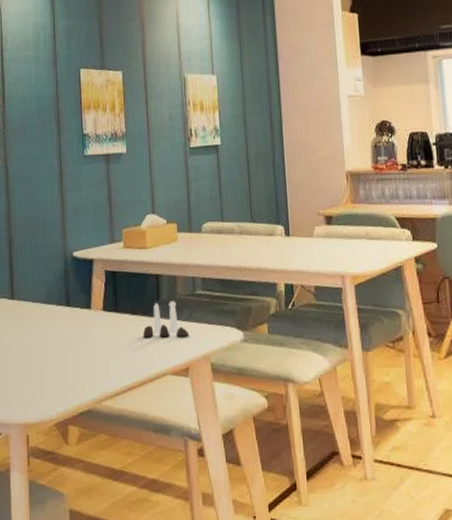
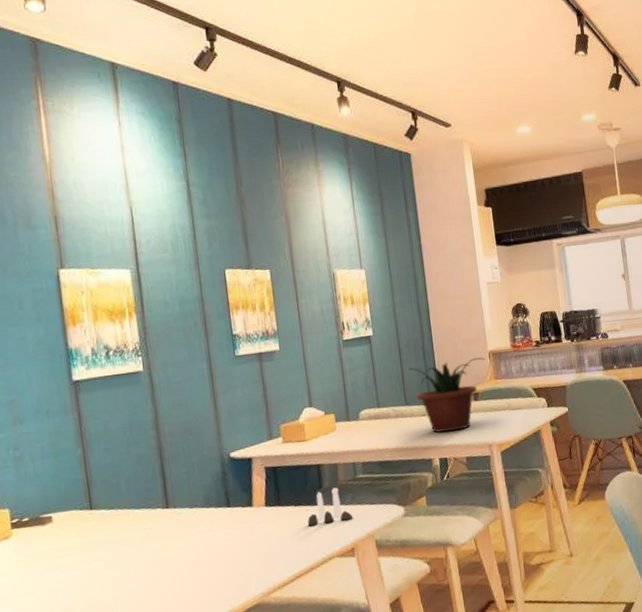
potted plant: none [256,177,343,256] -> present [408,357,486,433]

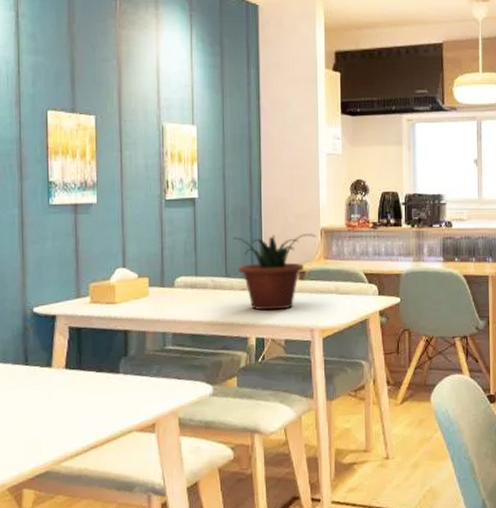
salt and pepper shaker set: present [307,487,354,527] -> none [108,357,158,396]

